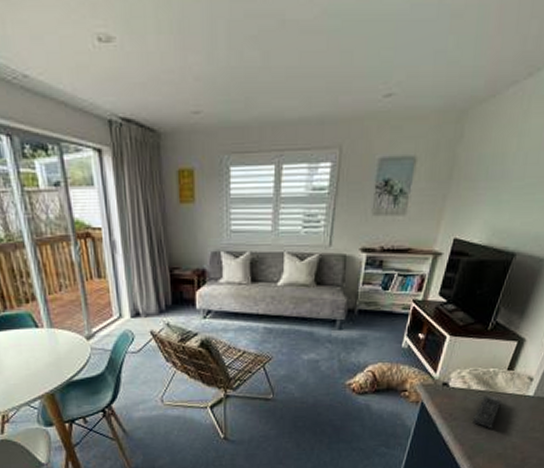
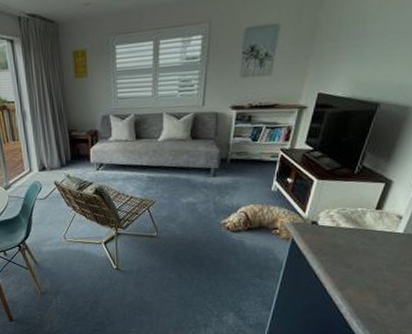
remote control: present [473,395,501,428] -> none [342,233,371,262]

